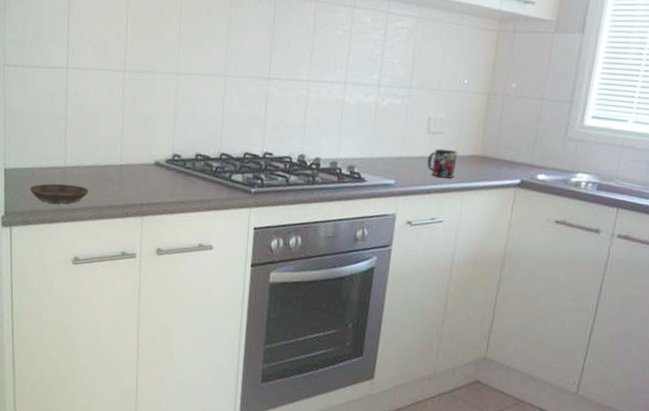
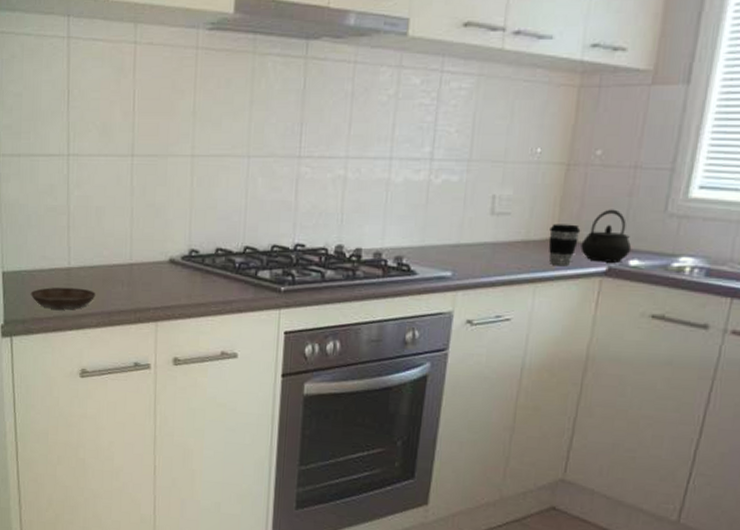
mug: present [427,148,458,178] -> none [491,232,529,268]
coffee cup: none [473,143,500,179] -> present [548,224,581,267]
kettle: none [499,132,540,177] -> present [580,209,632,263]

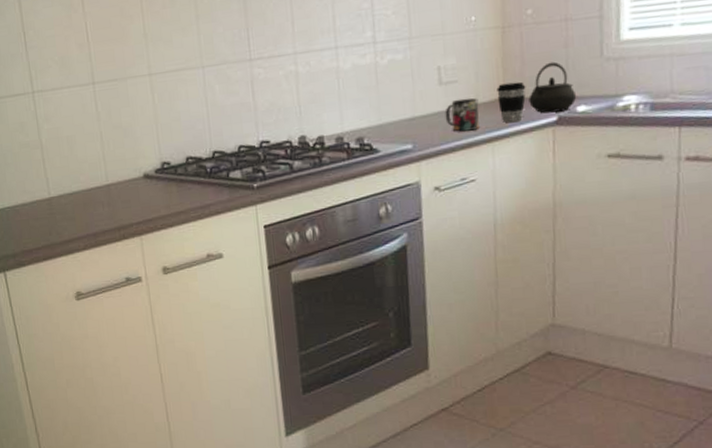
saucer: present [30,287,96,310] -> none [16,215,79,240]
mug: none [491,232,529,268] -> present [445,98,480,132]

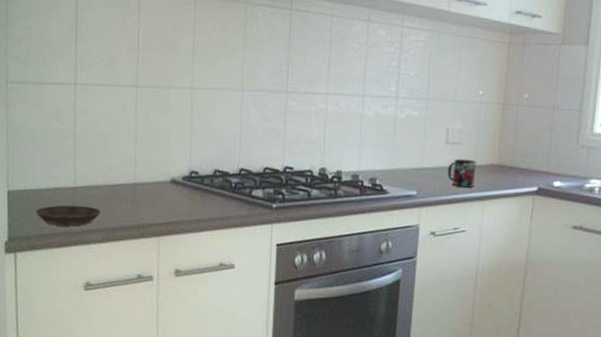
saucer: none [16,215,79,240] -> present [35,205,101,226]
coffee cup: present [496,81,526,123] -> none [492,152,516,187]
kettle: present [529,61,577,113] -> none [517,141,555,184]

